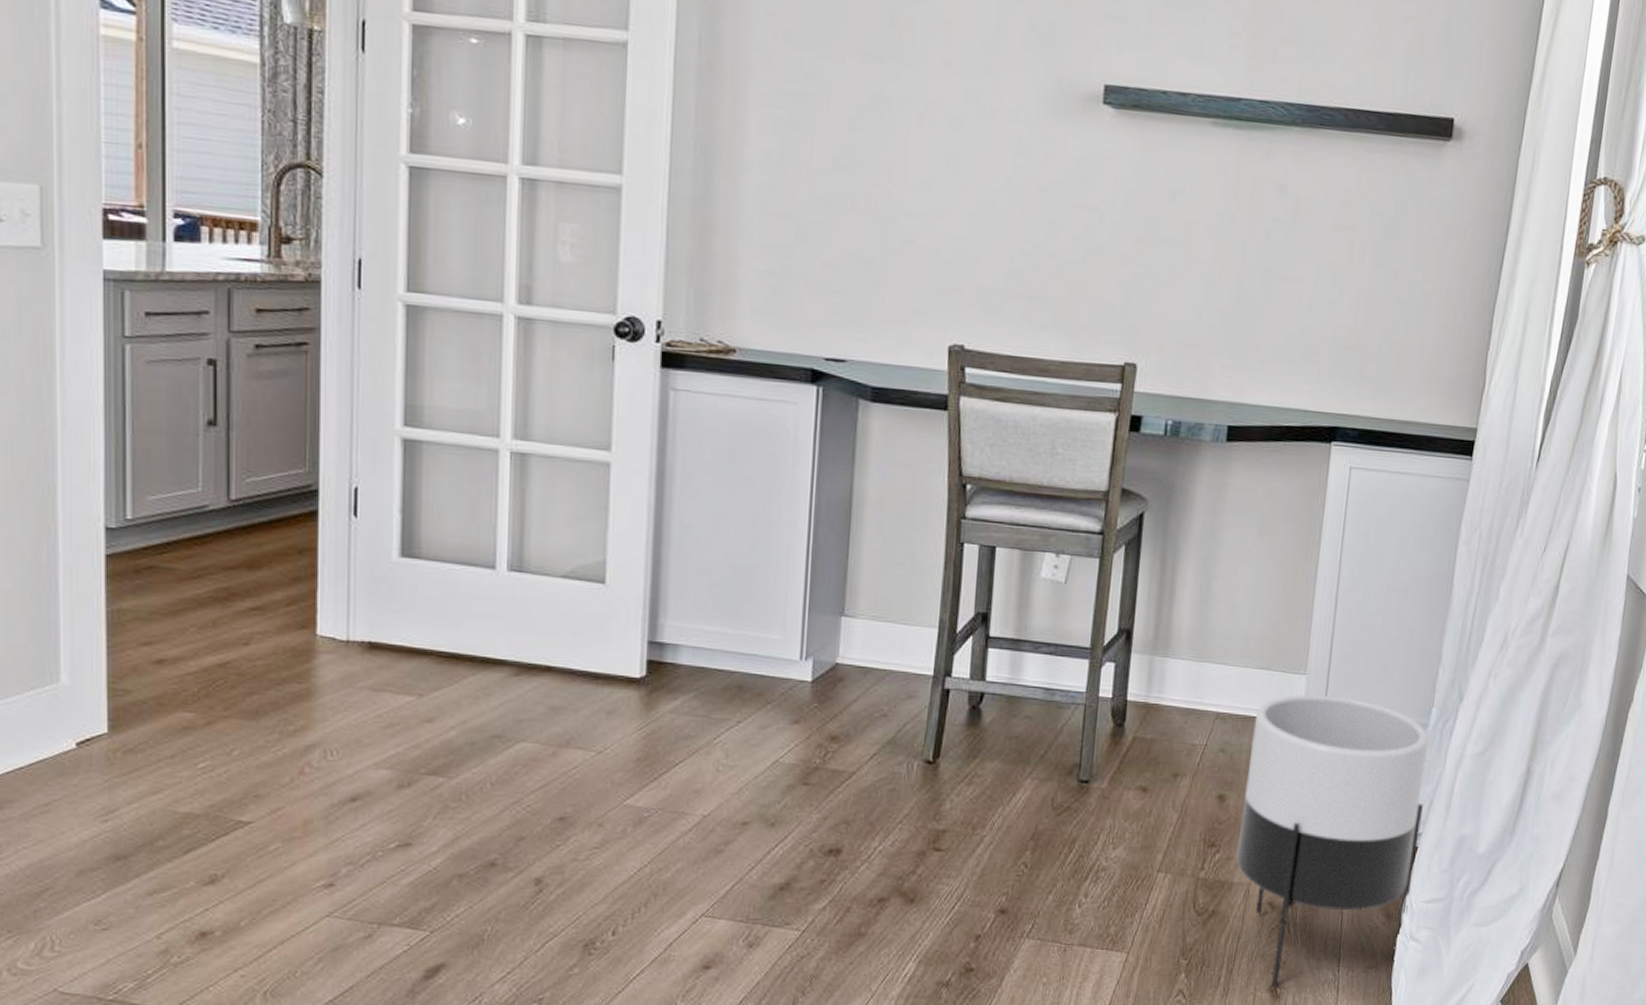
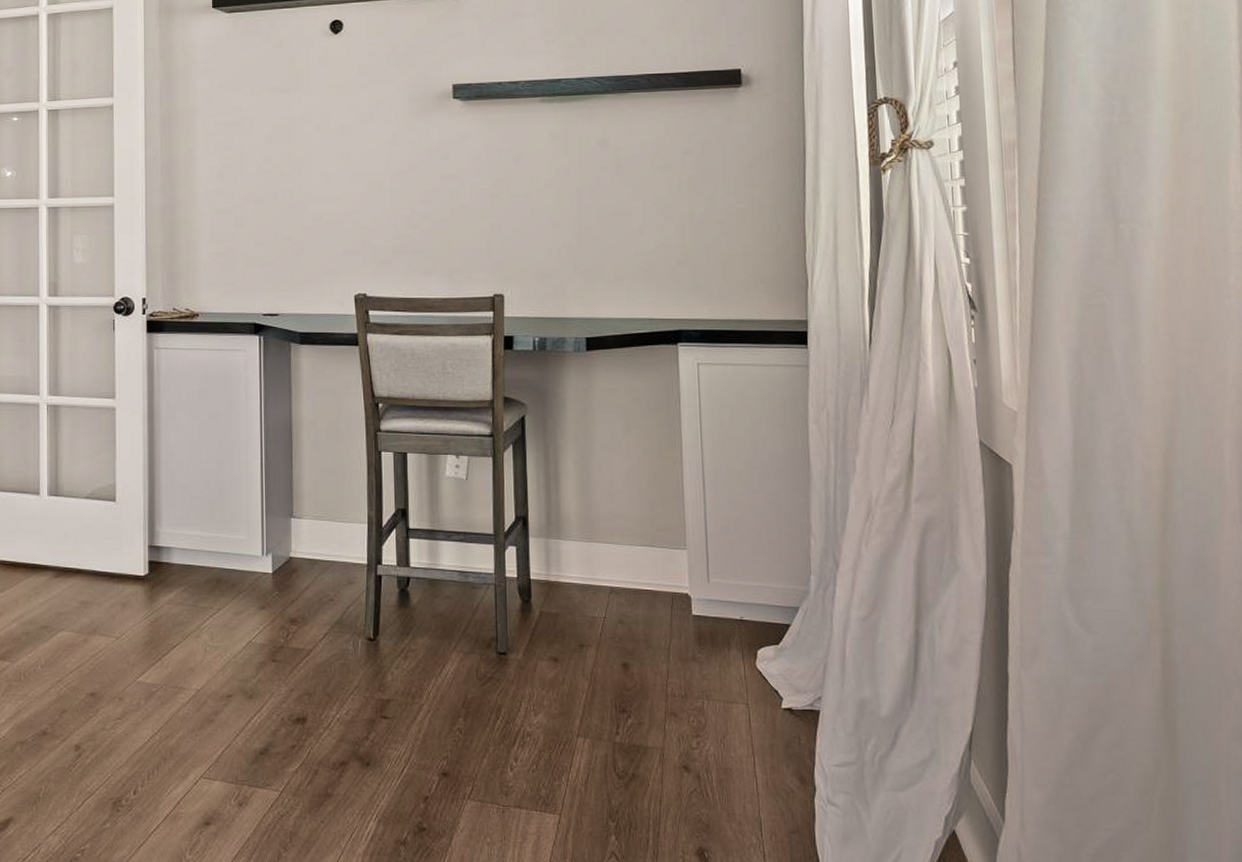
planter: present [1236,694,1430,988] -> none [645,566,821,852]

